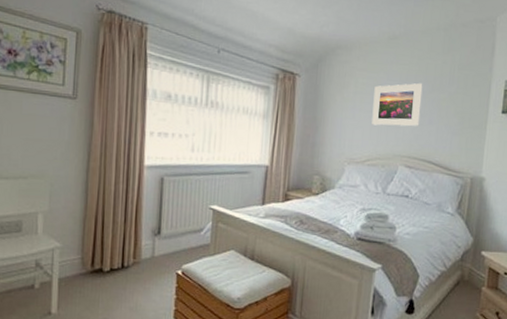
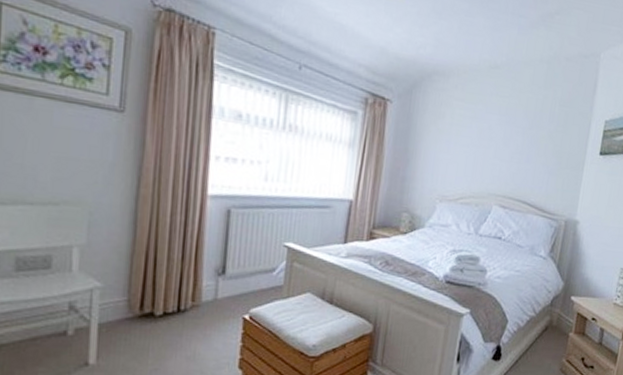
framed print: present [371,82,423,127] -> none [467,117,523,165]

